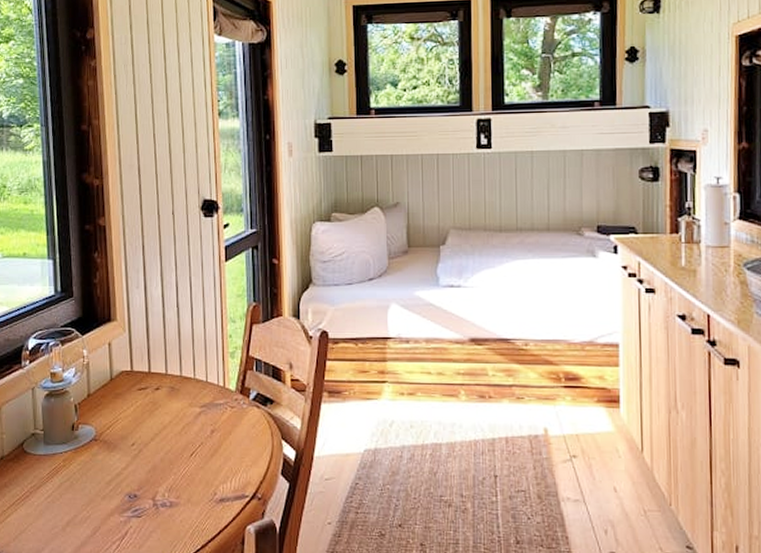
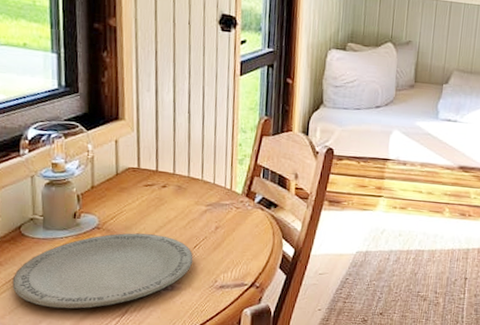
plate: none [16,443,191,533] -> present [12,233,193,309]

